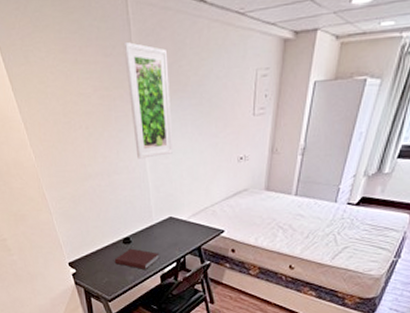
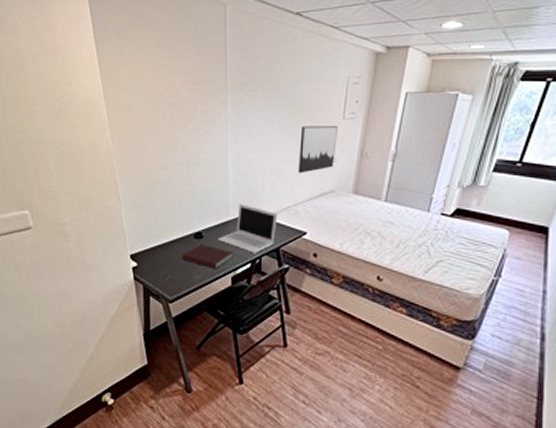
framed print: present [123,41,173,159] -> none [217,43,261,152]
laptop: none [144,208,197,253] -> present [217,204,278,253]
wall art: none [212,123,248,174] -> present [297,126,337,173]

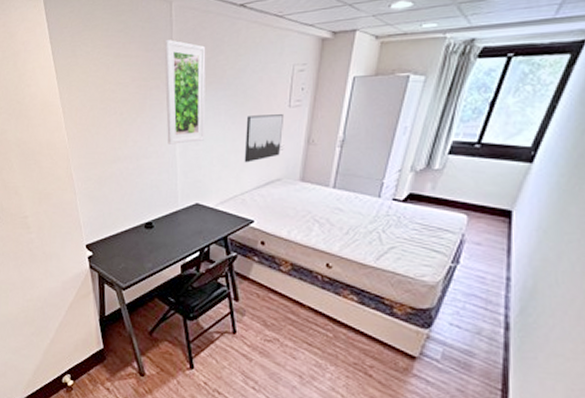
notebook: present [181,244,232,270] -> none [133,234,181,258]
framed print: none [217,43,261,152] -> present [164,39,206,145]
laptop: present [217,204,278,253] -> none [166,194,225,242]

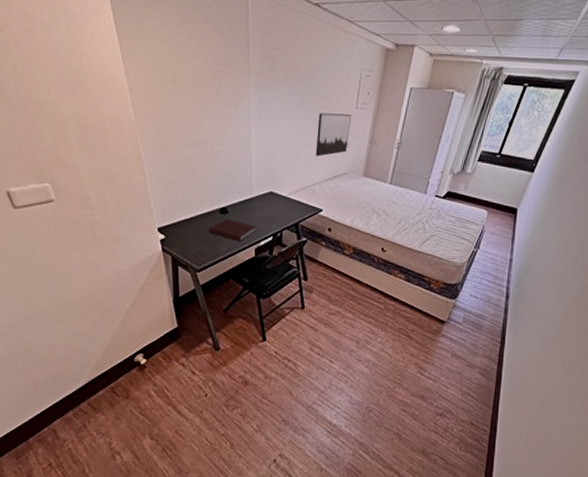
notebook: none [133,234,181,258] -> present [208,219,256,242]
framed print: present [164,39,206,145] -> none [240,26,282,134]

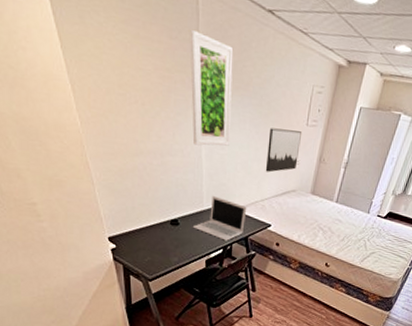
notebook: present [208,219,256,242] -> none [159,230,206,254]
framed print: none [240,26,282,134] -> present [190,29,234,146]
laptop: none [241,183,297,228] -> present [192,196,247,241]

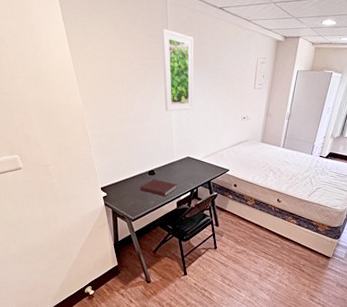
notebook: none [159,230,206,254] -> present [140,179,177,197]
laptop: present [192,196,247,241] -> none [165,150,209,185]
wall art: present [265,128,301,173] -> none [222,93,250,128]

